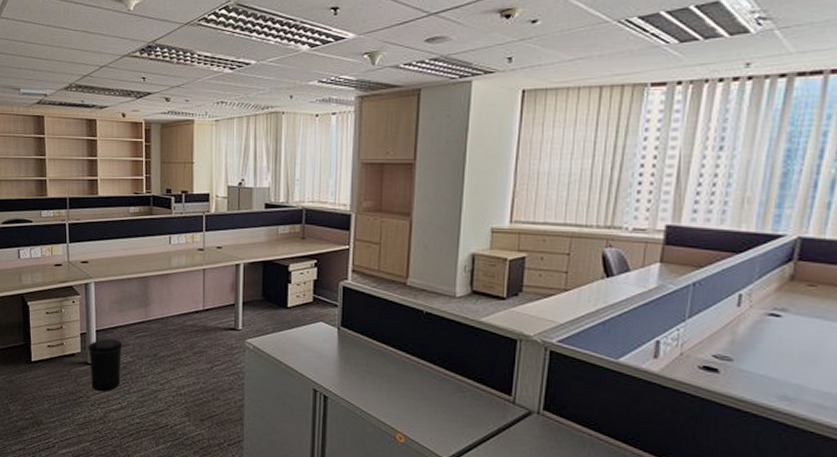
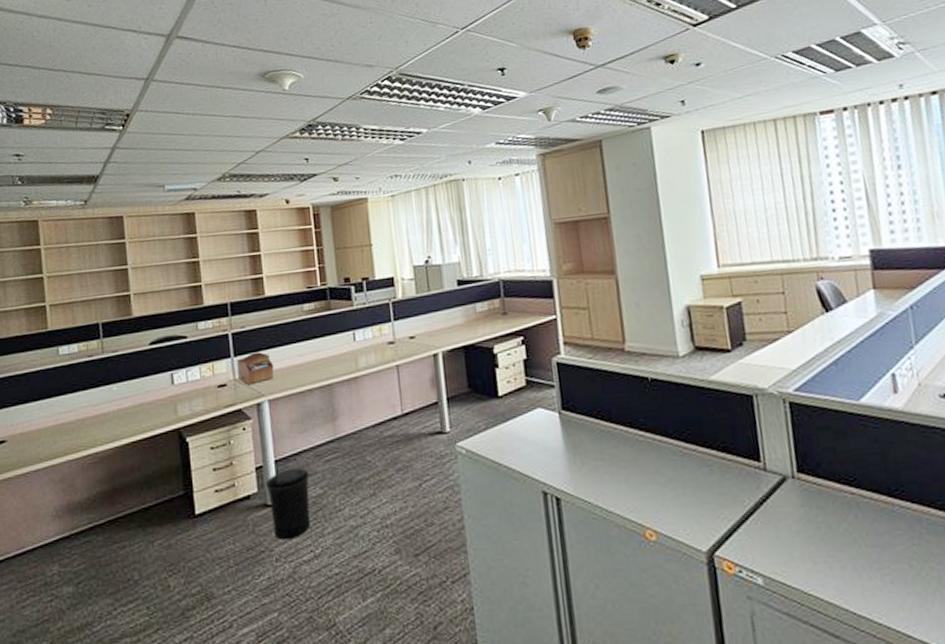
sewing box: none [71,242,101,268] -> present [236,352,274,386]

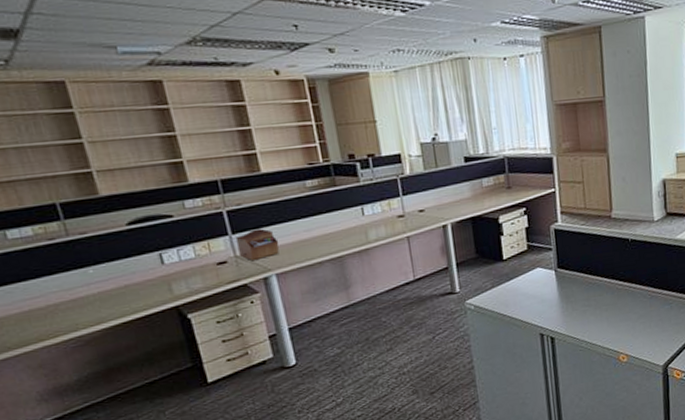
waste bin: present [265,468,310,539] -> none [280,332,330,395]

